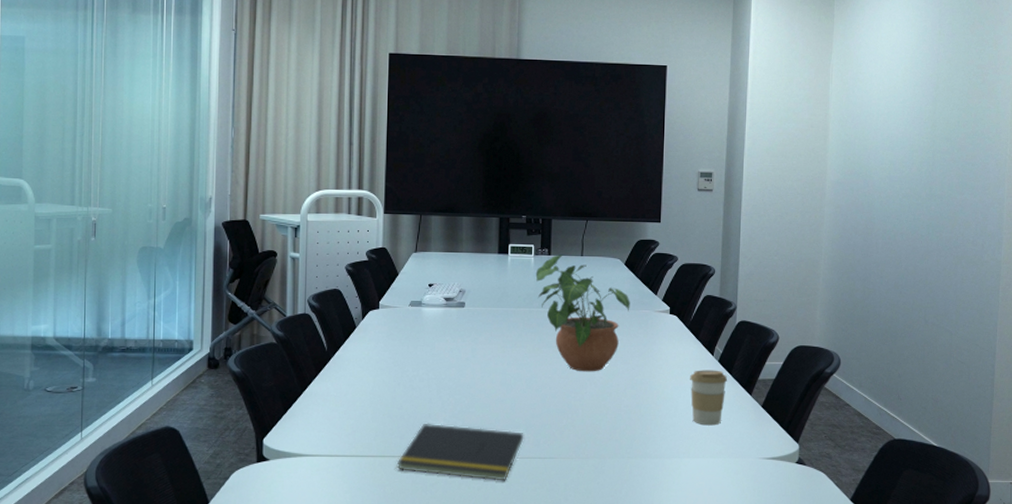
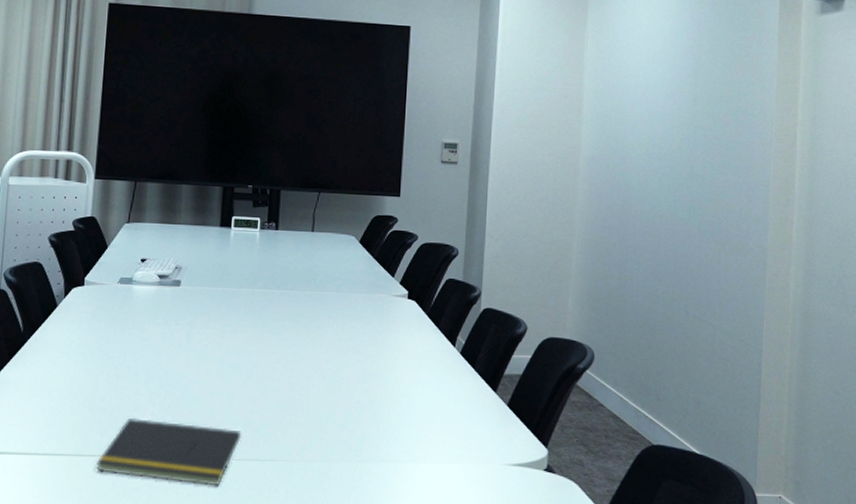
potted plant: present [535,255,630,372] -> none [260,229,365,363]
coffee cup: present [690,370,728,426] -> none [428,362,471,426]

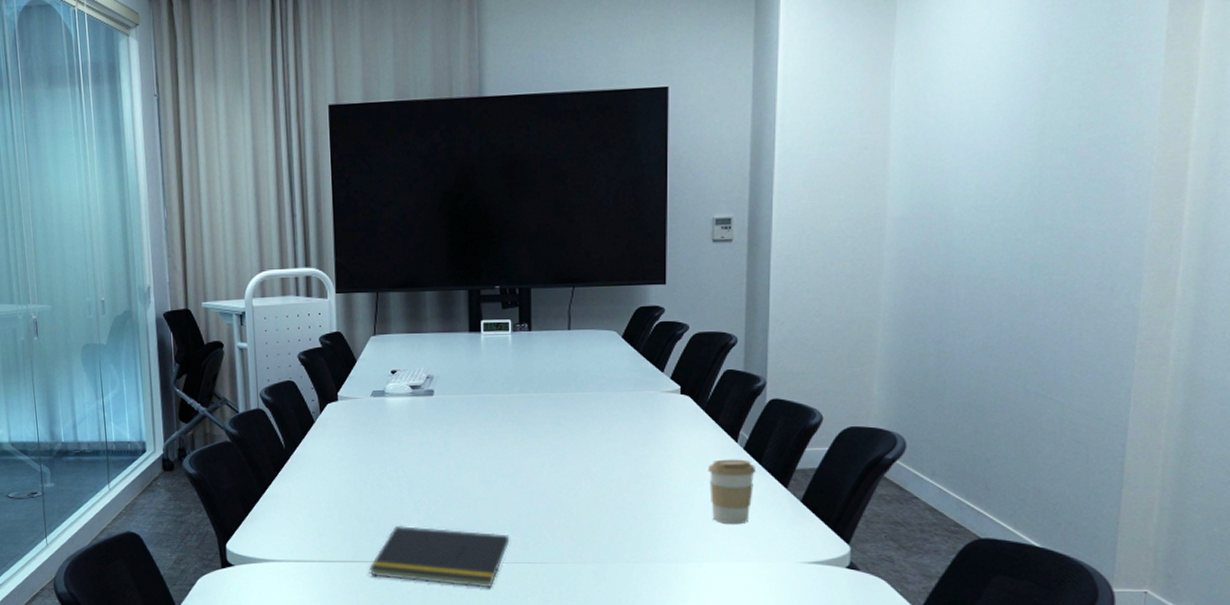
coffee cup: none [428,362,471,426] -> present [708,459,757,525]

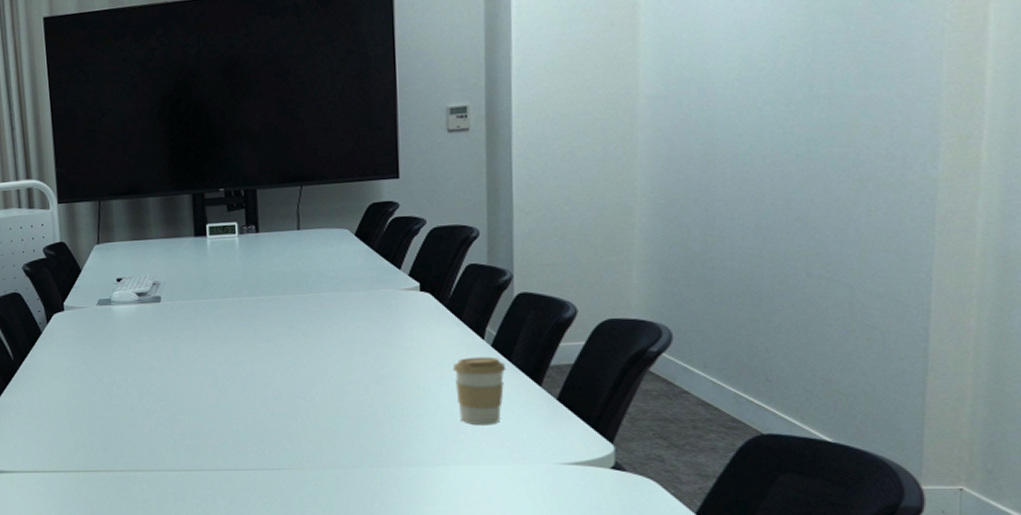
notepad: present [368,525,510,588] -> none [101,433,246,496]

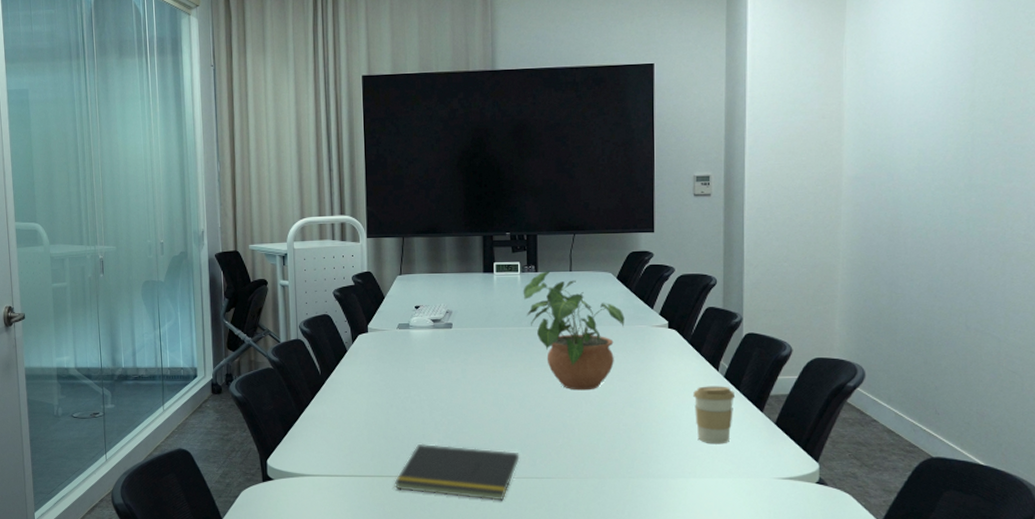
notepad: none [101,433,246,496] -> present [394,443,520,501]
potted plant: none [242,230,366,368] -> present [523,271,625,391]

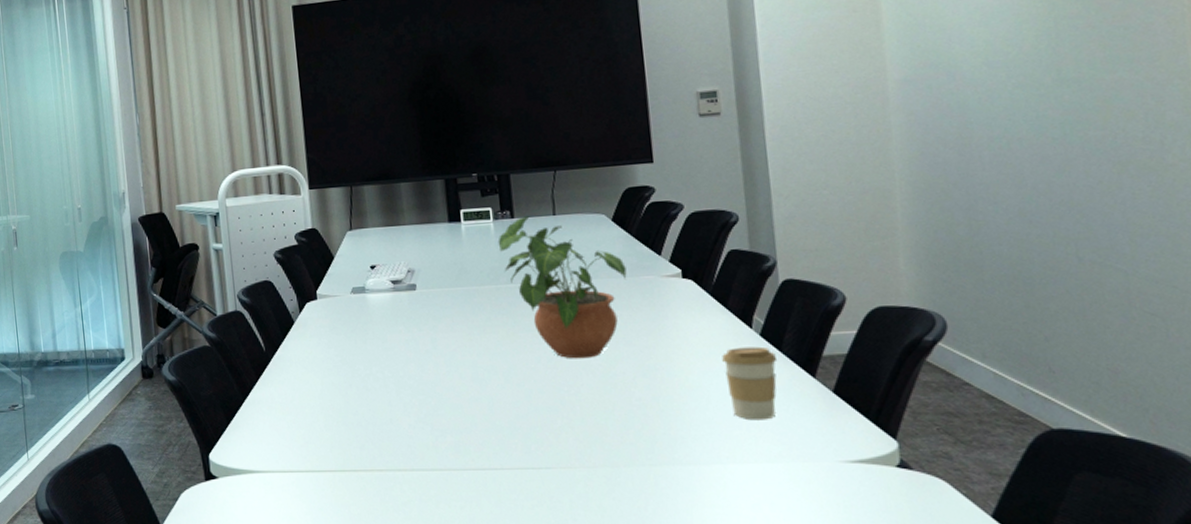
notepad: present [394,443,520,501] -> none [359,429,510,498]

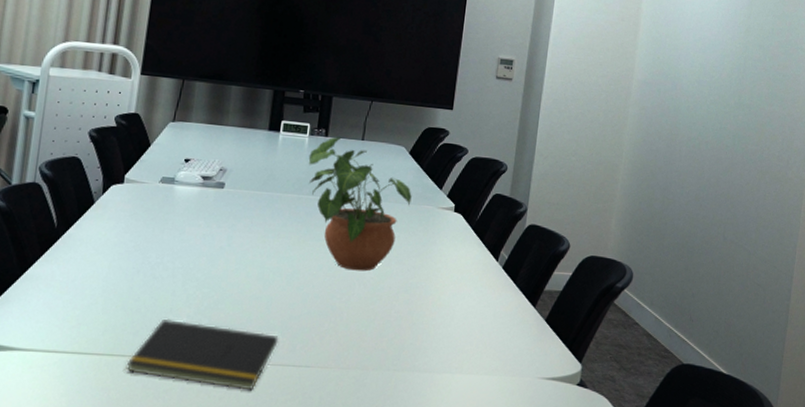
notepad: none [359,429,510,498] -> present [126,318,279,391]
coffee cup: present [722,346,778,421] -> none [469,276,511,339]

